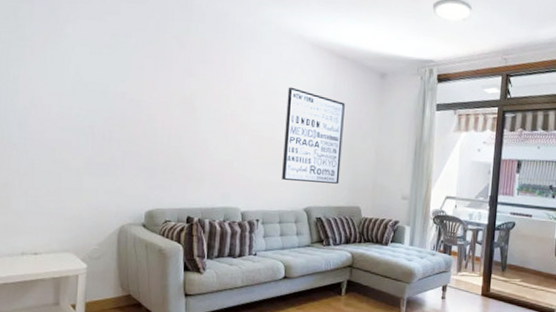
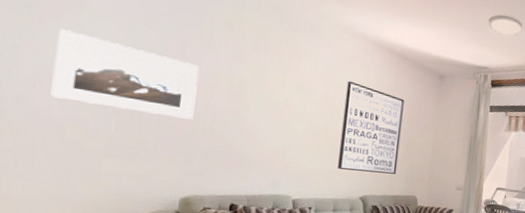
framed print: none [42,58,156,136] -> present [50,29,199,120]

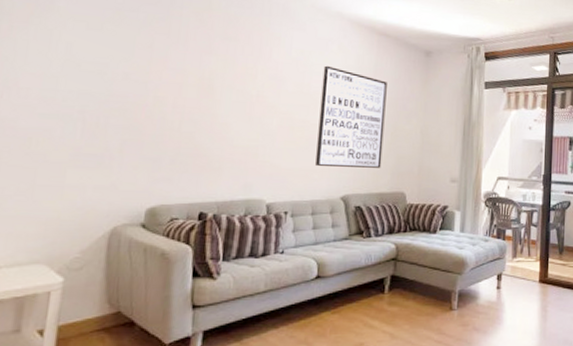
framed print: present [50,29,199,120] -> none [17,34,167,121]

